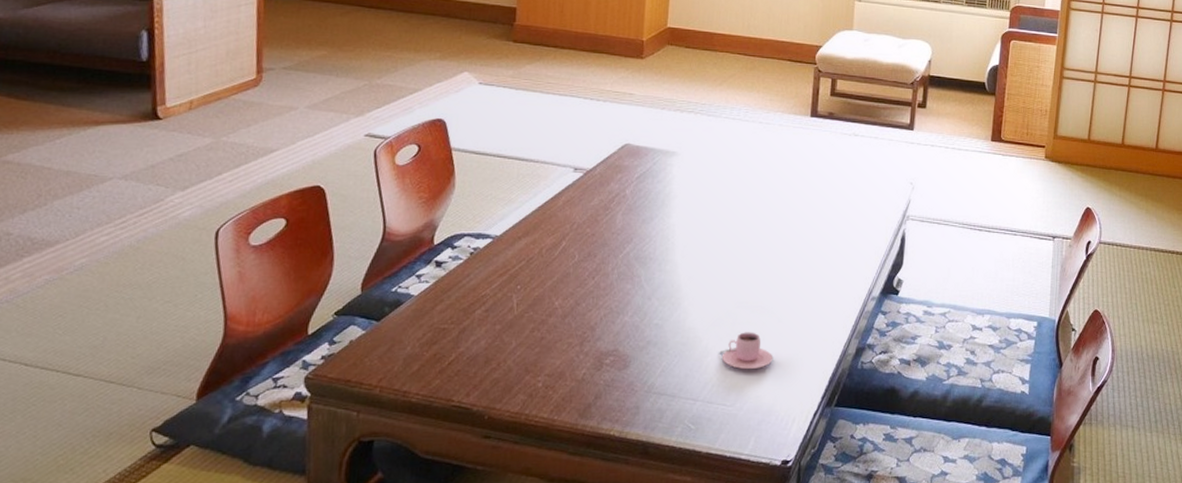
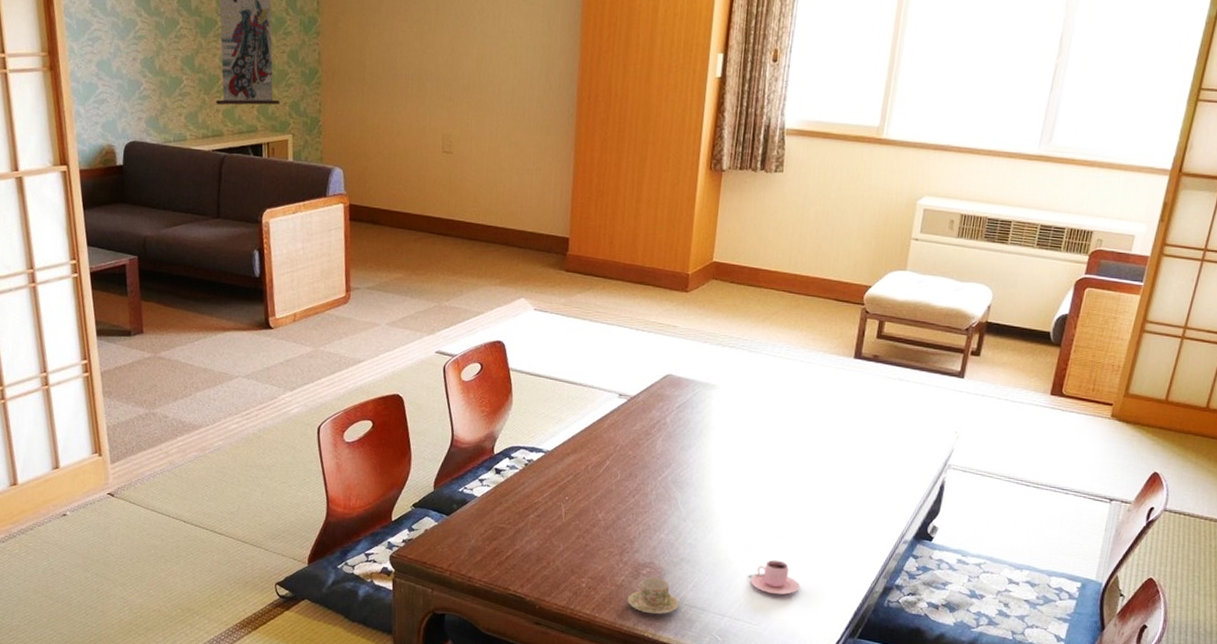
teacup: none [590,365,648,409] -> present [627,576,680,615]

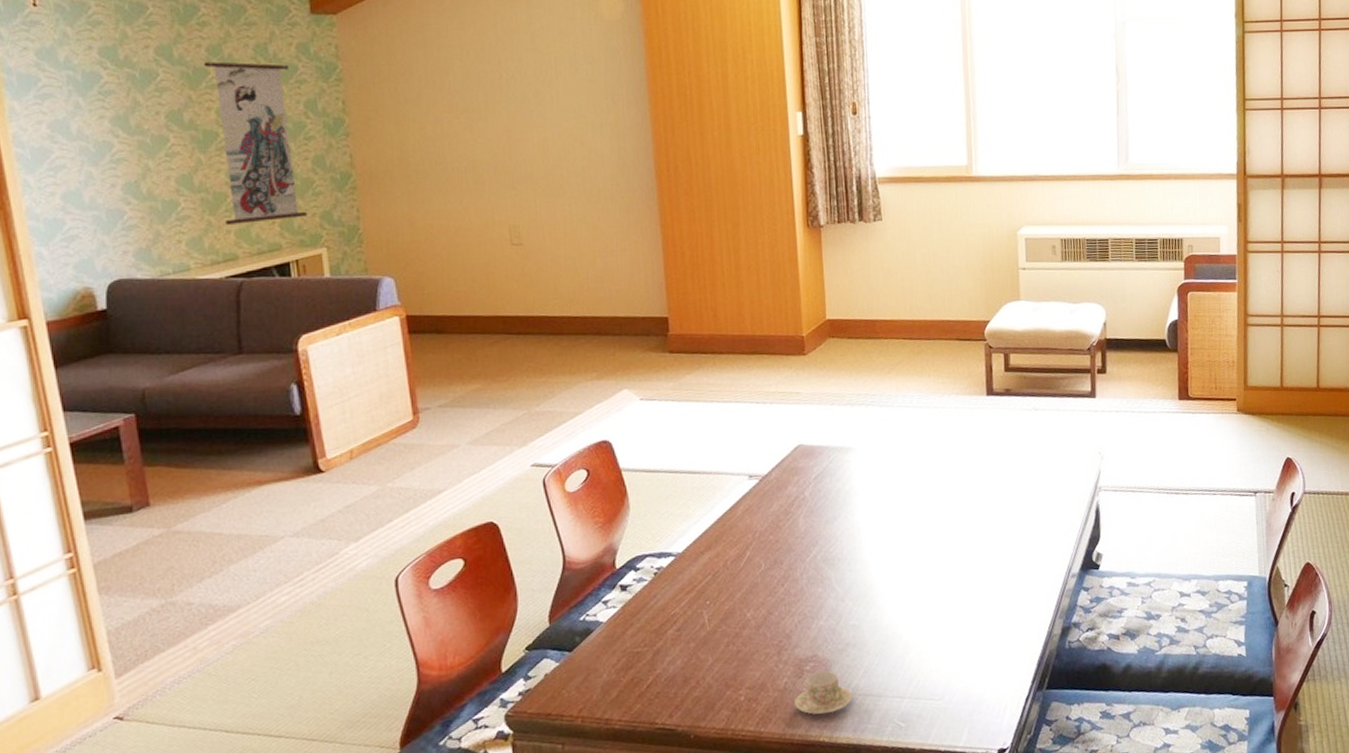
teacup: present [748,560,800,595] -> none [921,622,977,662]

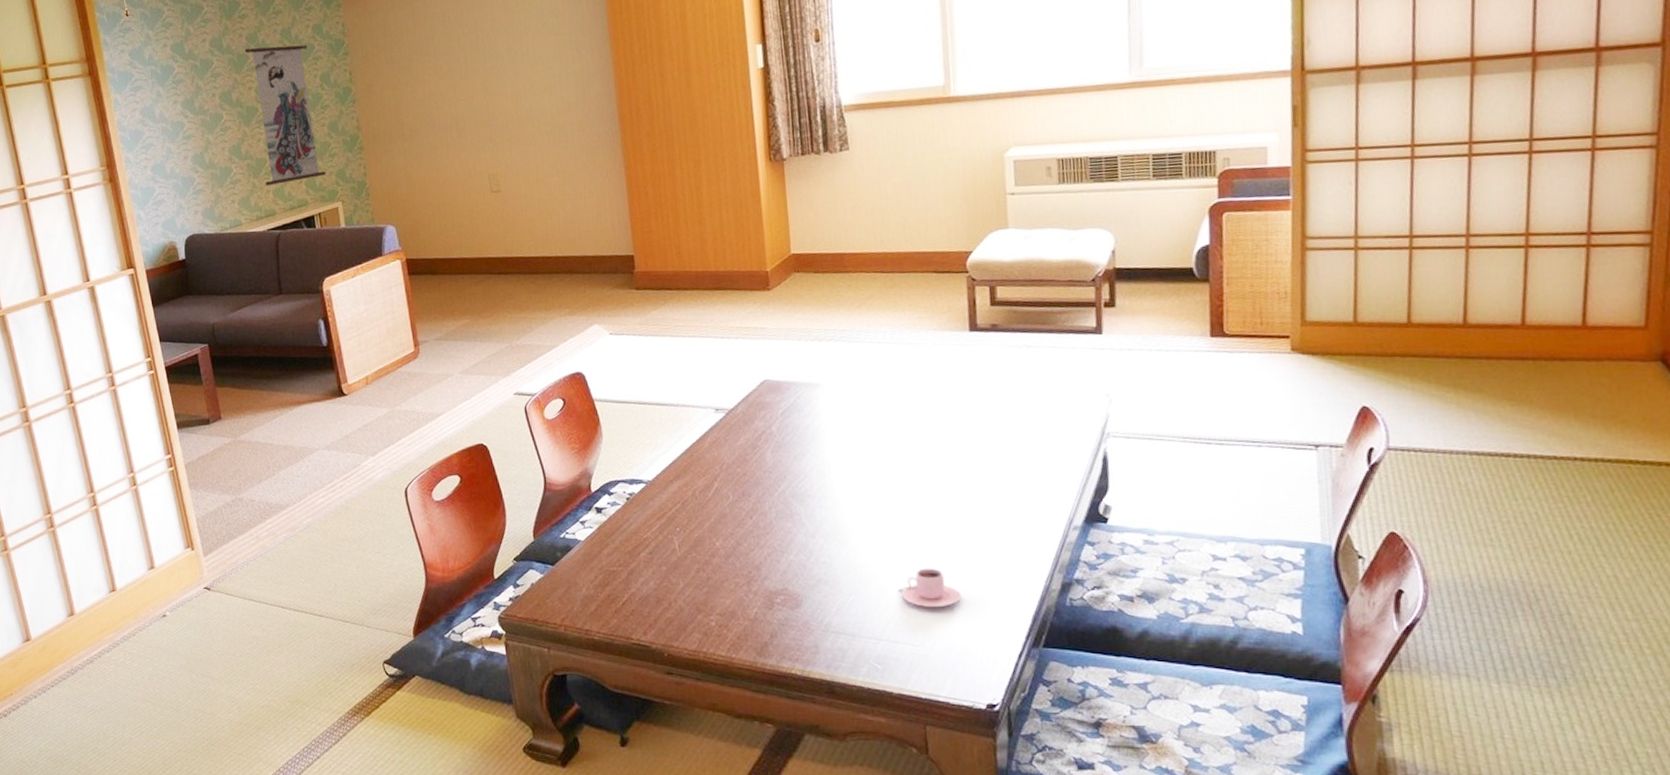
teacup: present [794,670,853,715] -> none [765,604,825,648]
teacup: none [921,622,977,662] -> present [898,568,962,608]

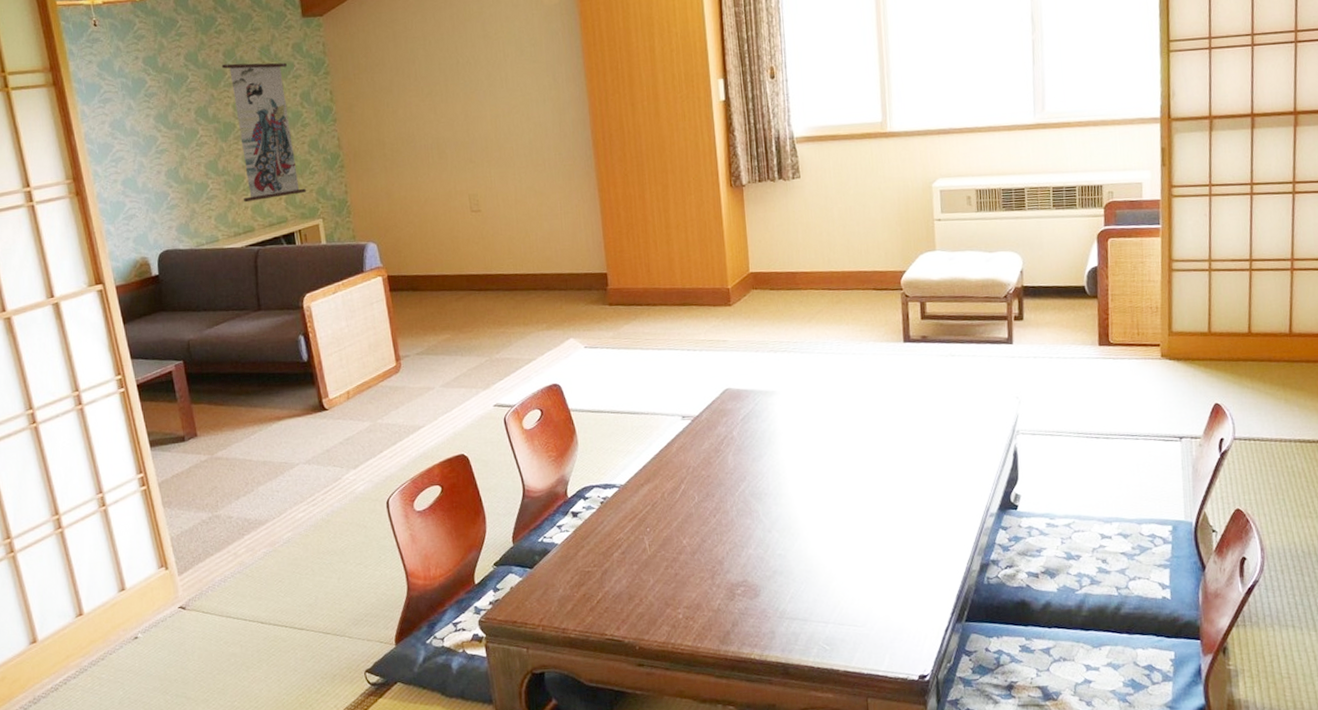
teacup: present [898,568,962,608] -> none [843,555,898,592]

